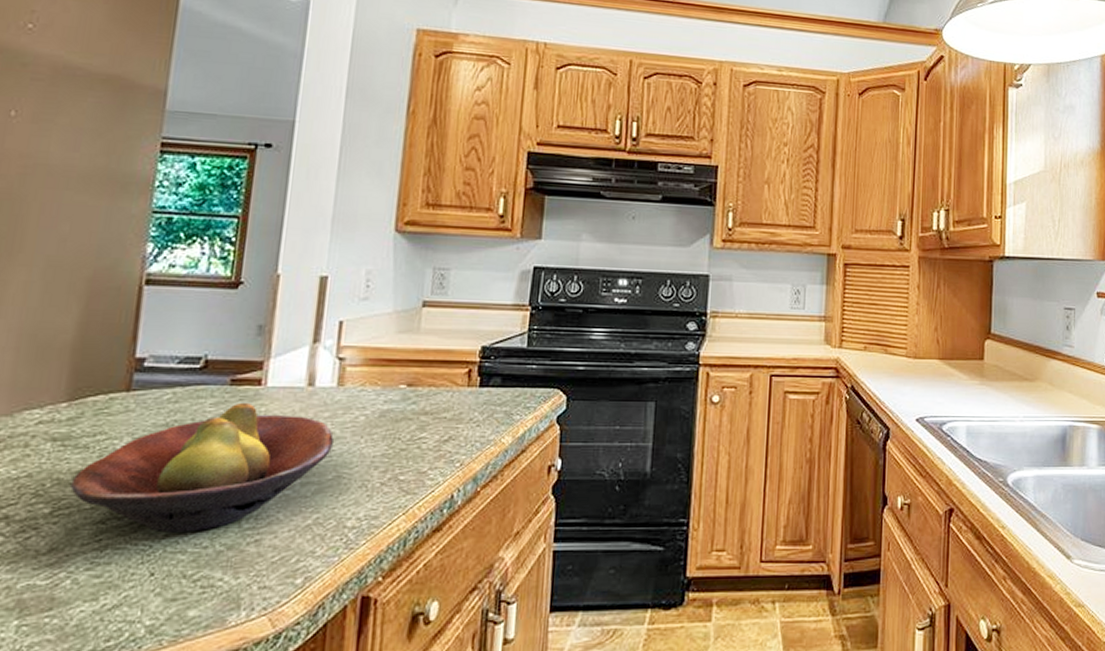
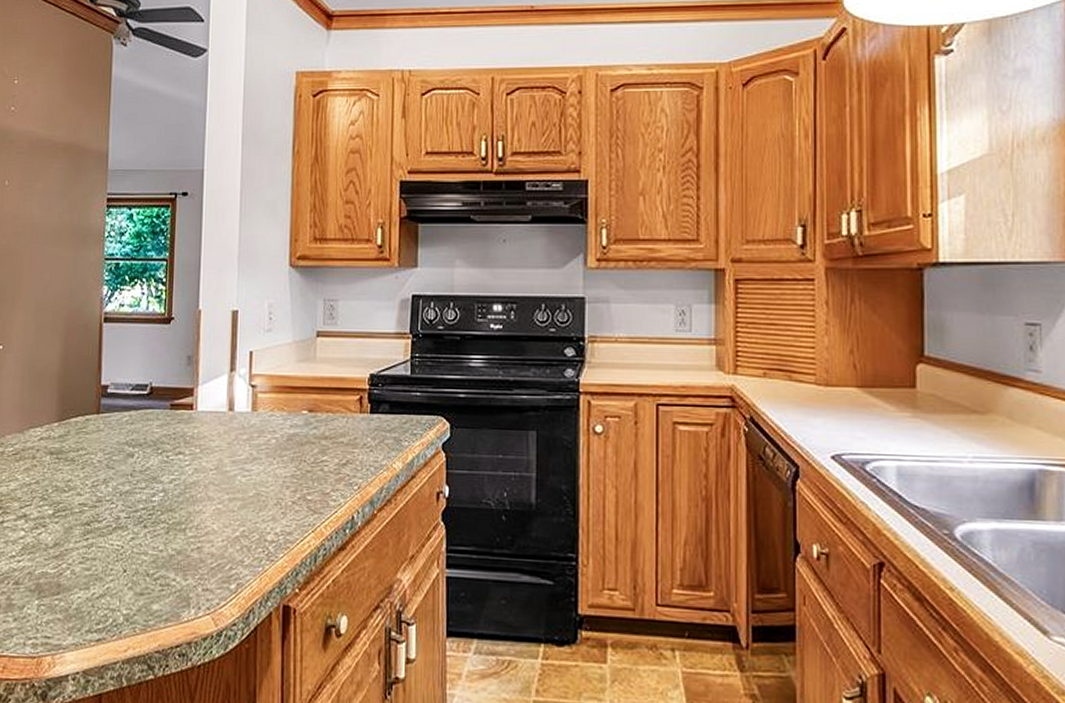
fruit bowl: present [70,402,334,533] -> none [65,424,252,537]

